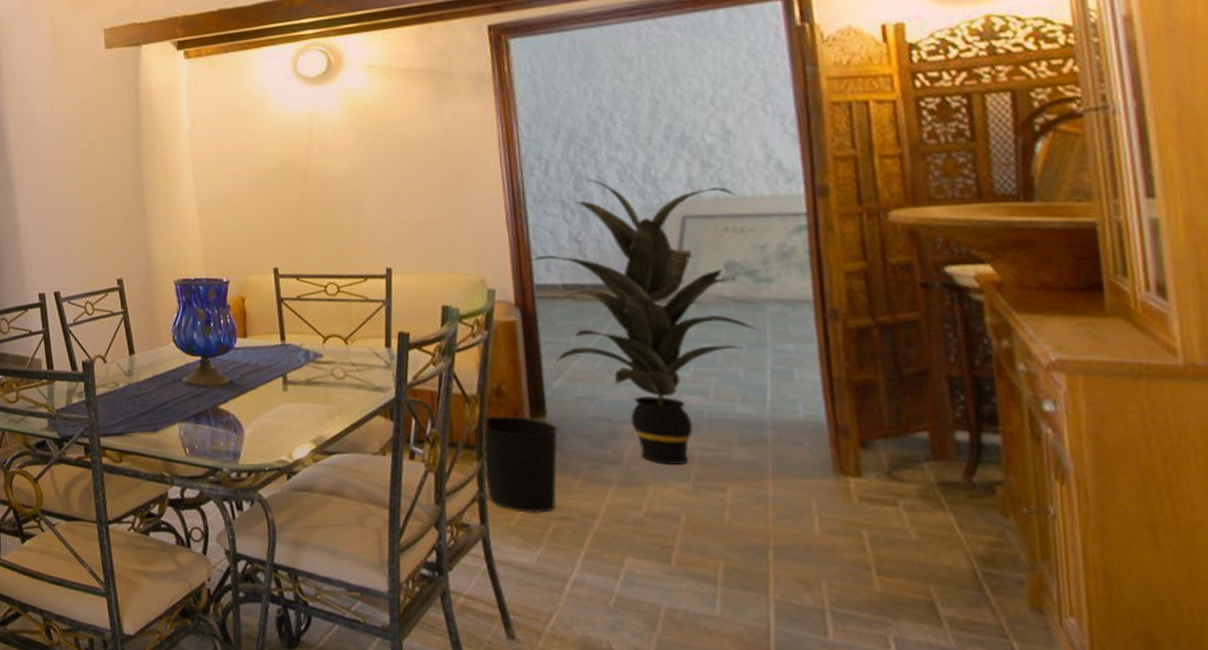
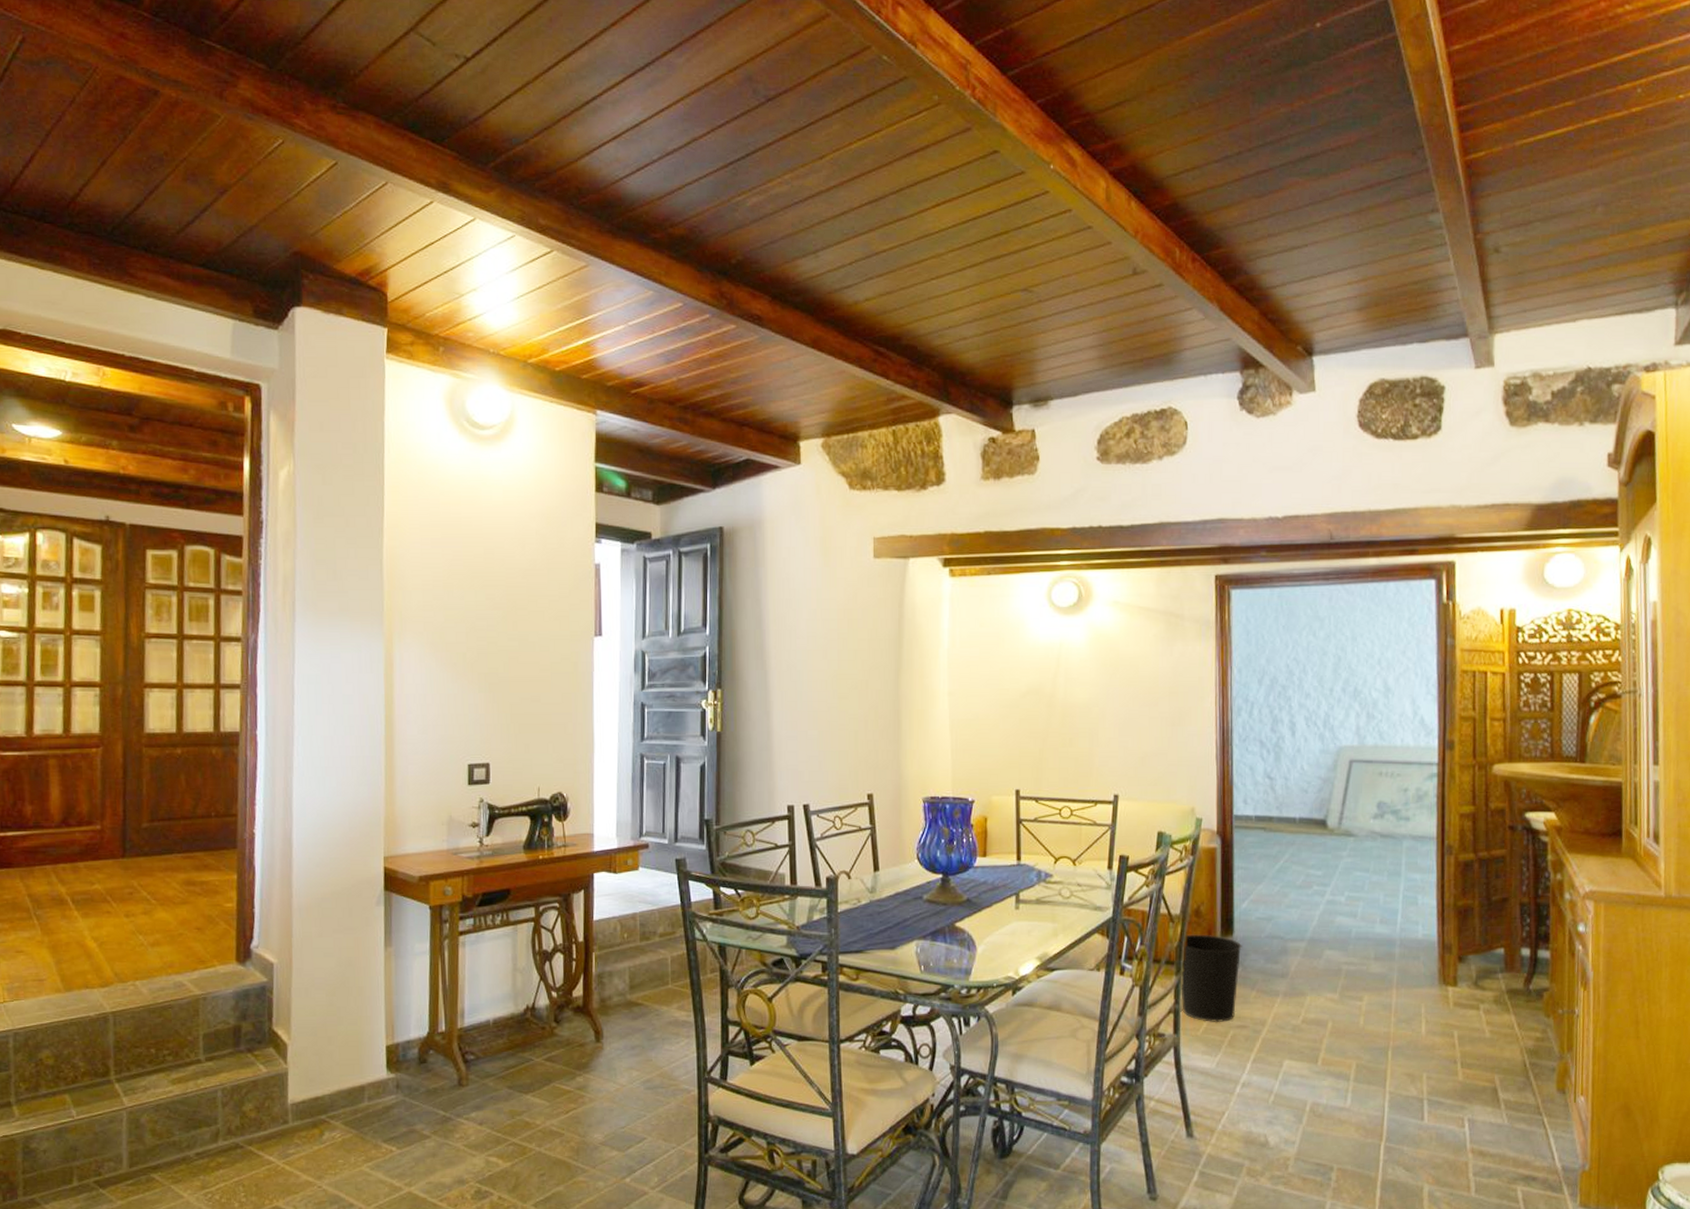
indoor plant: present [532,179,758,464] -> none [1233,723,1396,977]

